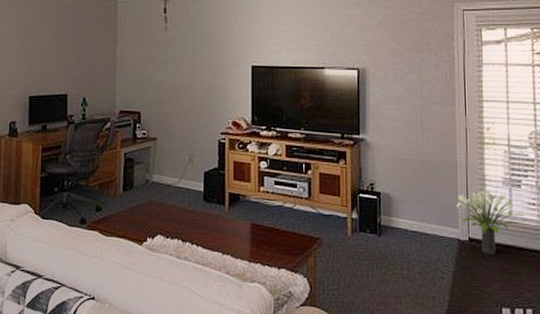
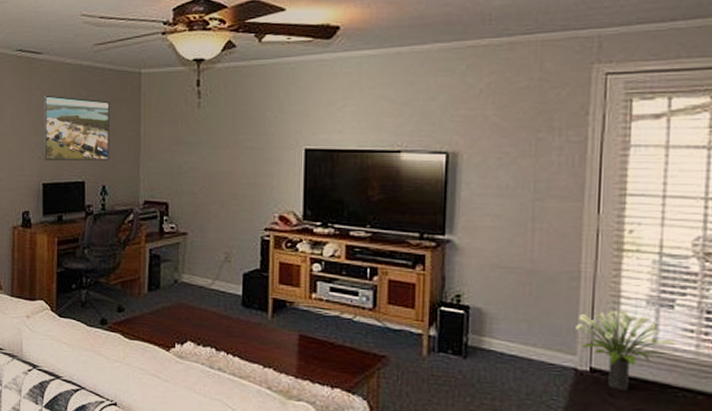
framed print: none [30,18,90,75] -> present [43,95,110,160]

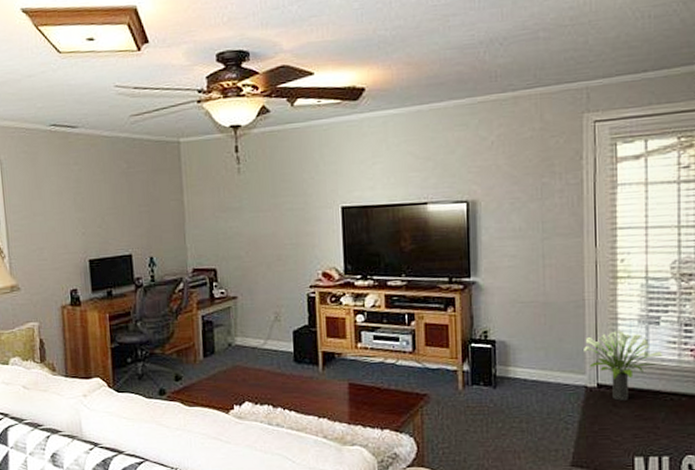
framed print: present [43,95,110,160] -> none [83,169,155,236]

